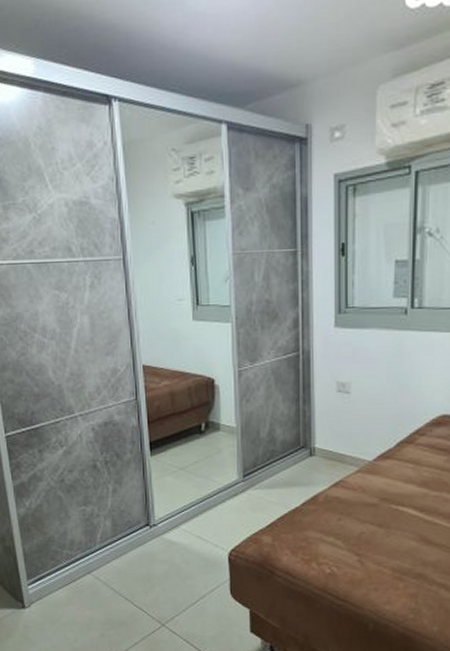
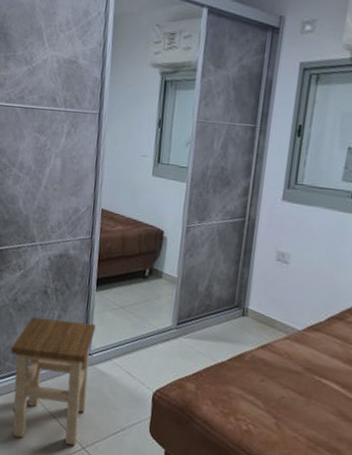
stool: none [66,491,159,628] -> present [10,317,96,446]

